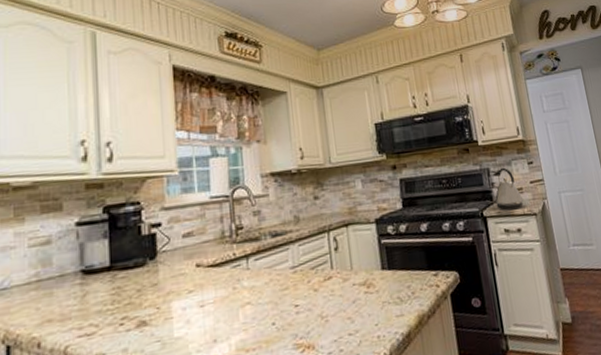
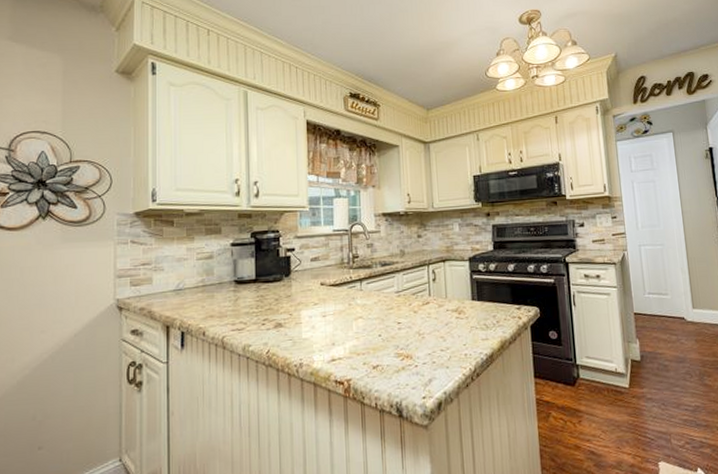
kettle: present [494,167,524,211] -> none [577,220,605,259]

